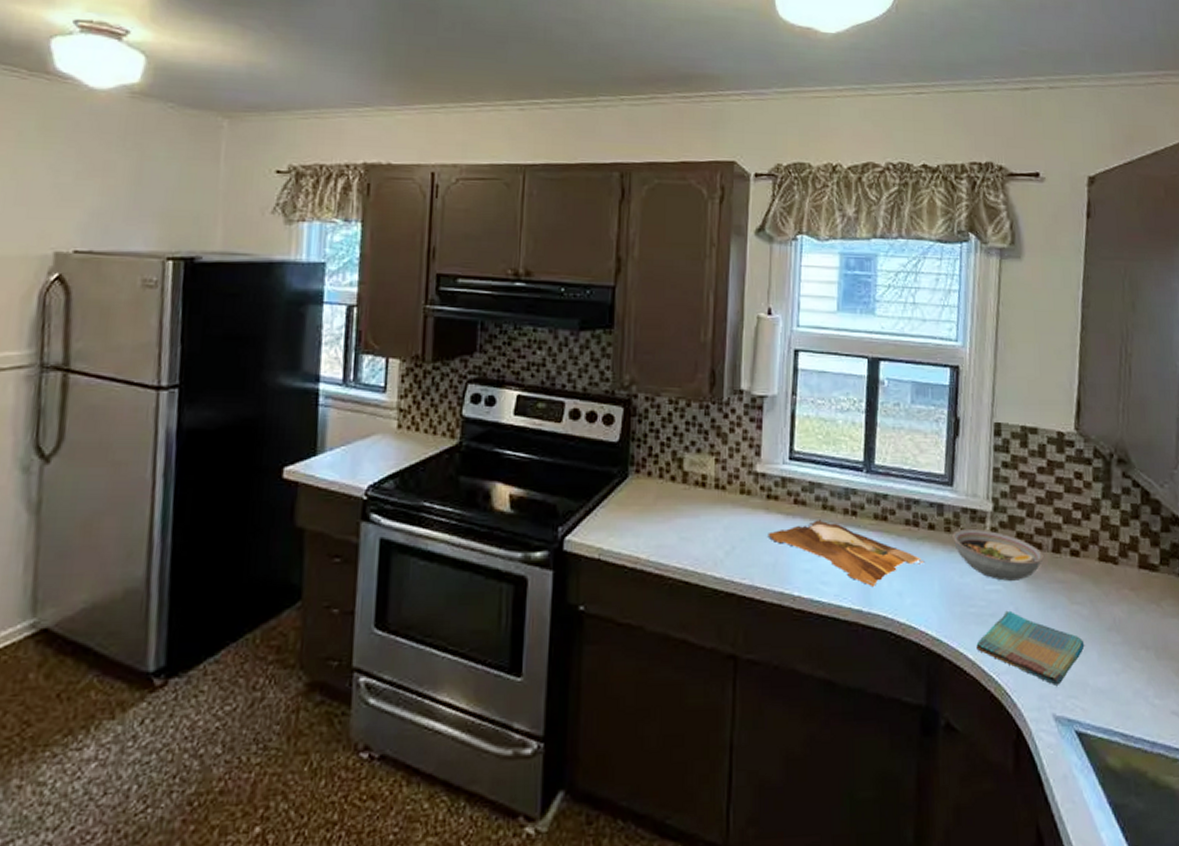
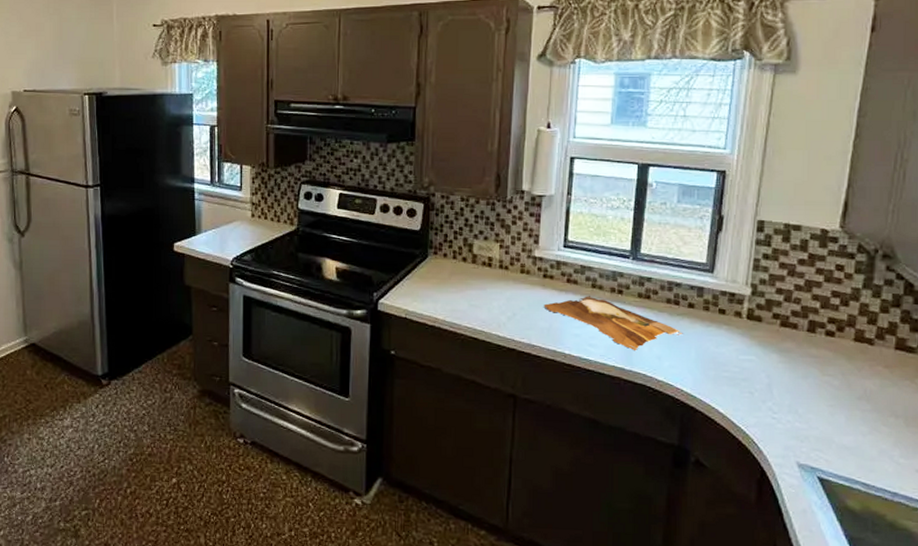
bowl: present [952,528,1044,581] -> none [711,308,798,353]
dish towel: present [976,610,1085,685] -> none [727,376,833,440]

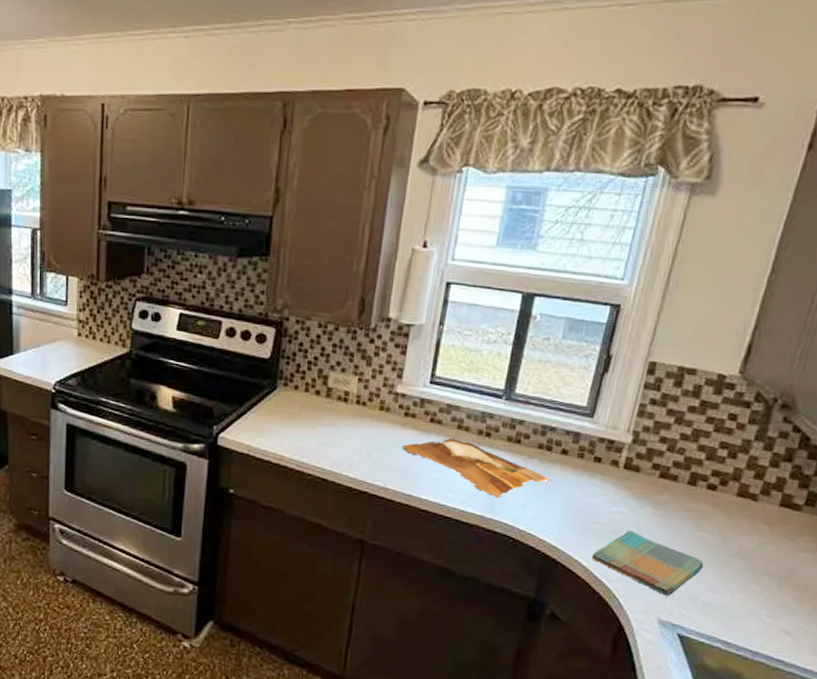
dish towel: none [727,376,833,440] -> present [591,530,704,596]

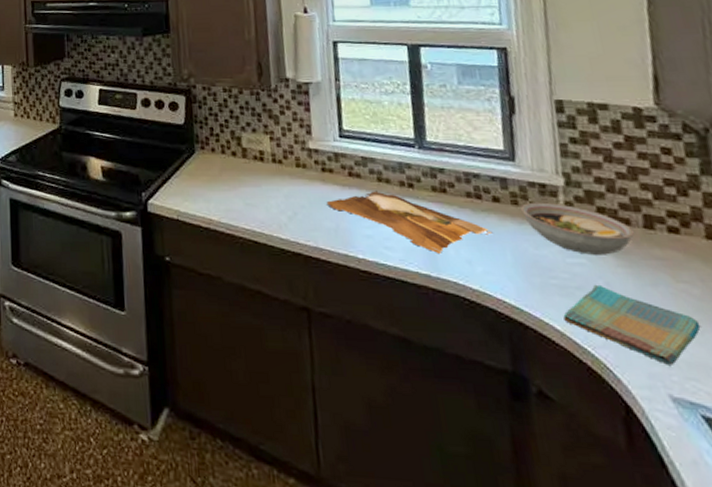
bowl: none [584,456,678,506] -> present [520,202,634,255]

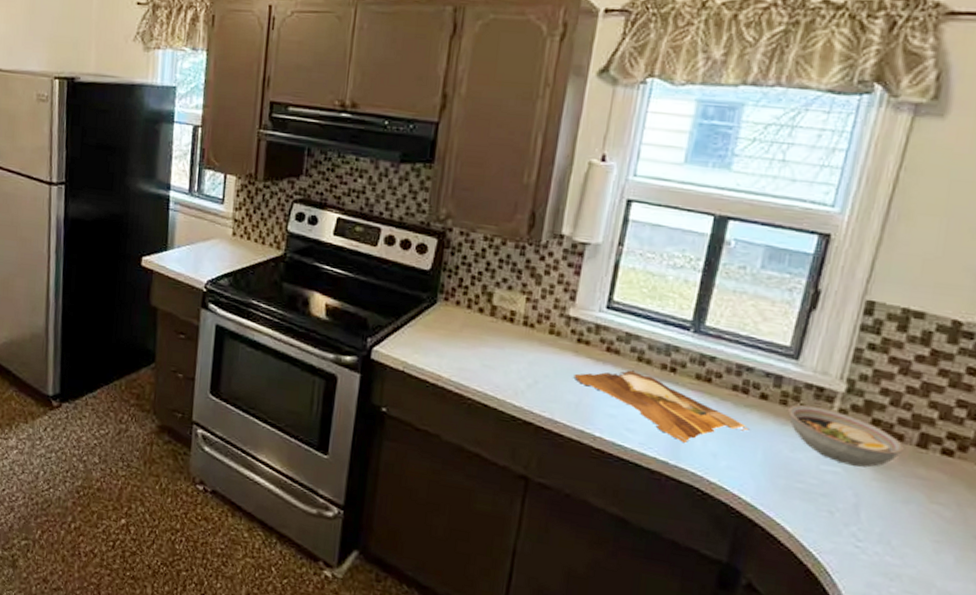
dish towel: present [563,284,701,365] -> none [797,493,939,578]

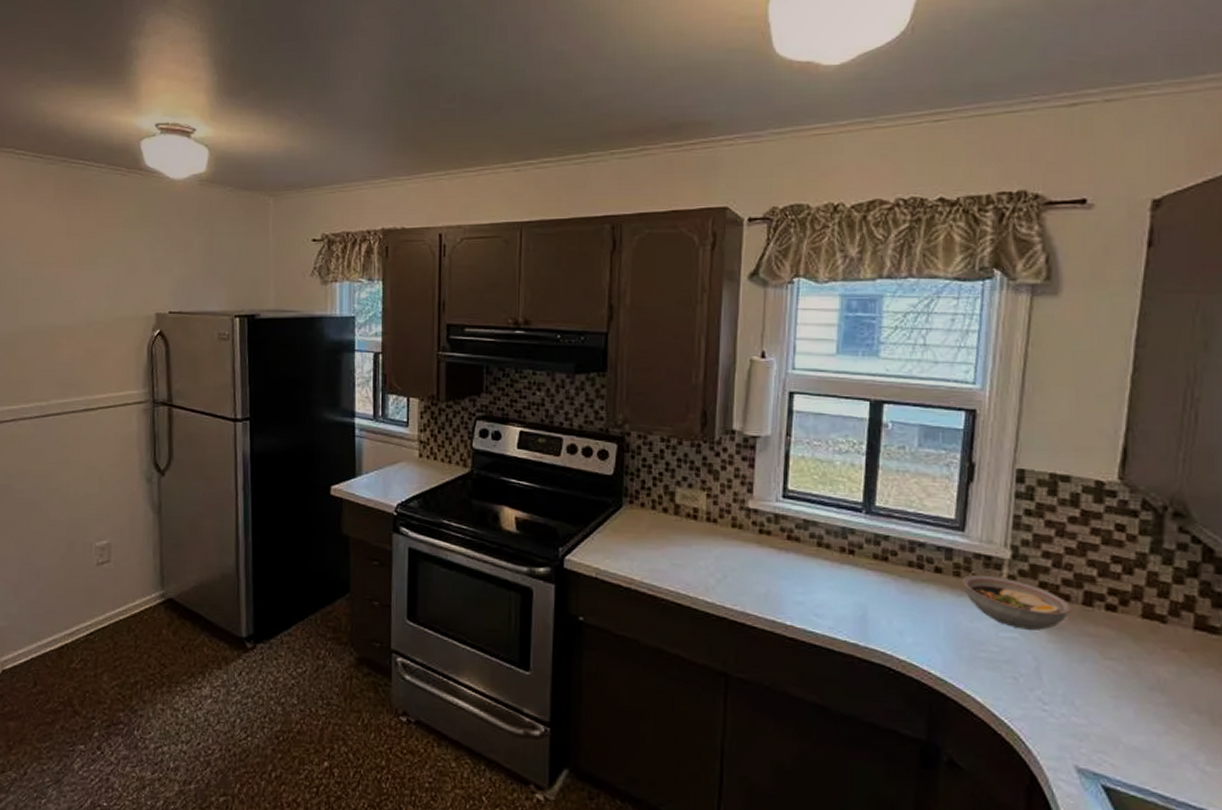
cutting board: present [573,370,749,444] -> none [760,556,929,624]

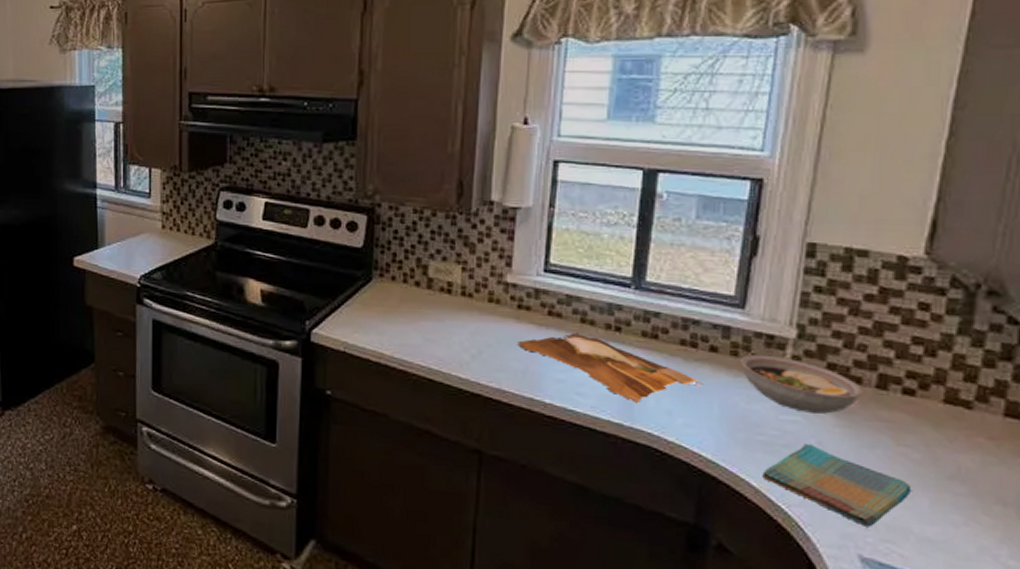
cutting board: none [760,556,929,624] -> present [517,332,702,404]
dish towel: none [986,658,1118,738] -> present [762,443,912,527]

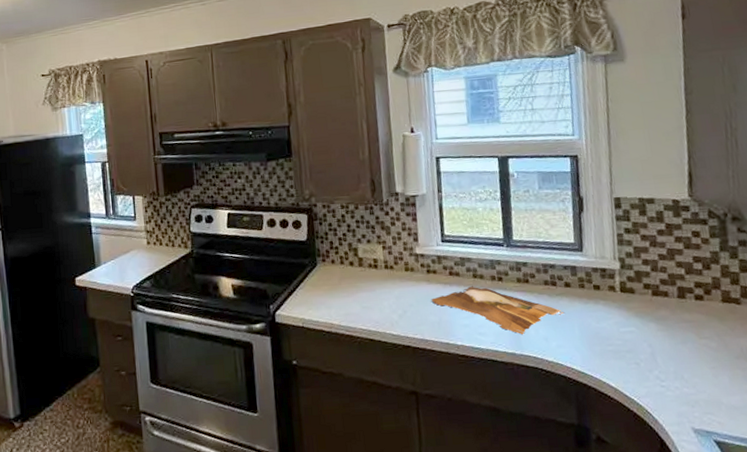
bowl: present [740,354,863,414] -> none [586,284,671,324]
dish towel: present [762,443,912,527] -> none [617,346,716,405]

